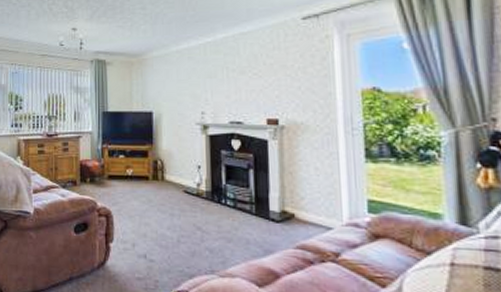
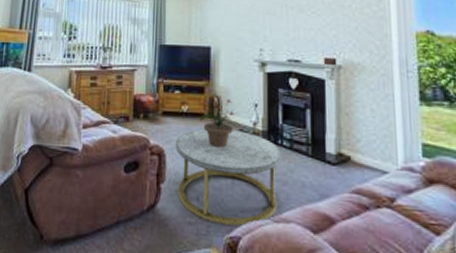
coffee table: none [121,190,225,281] -> present [175,128,281,226]
potted plant: none [143,159,180,209] -> present [199,96,236,148]

